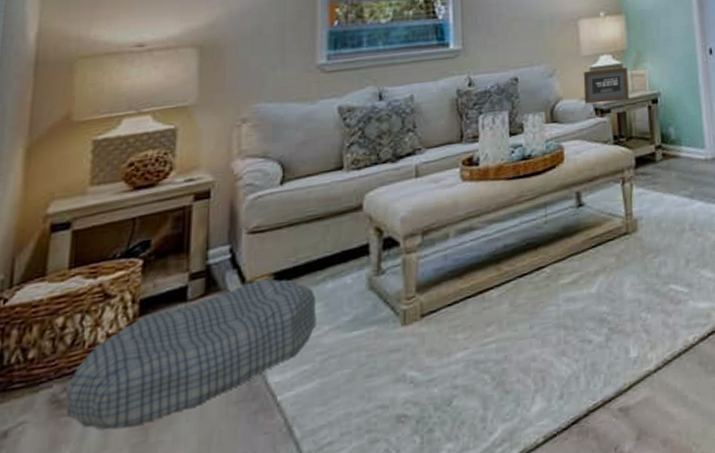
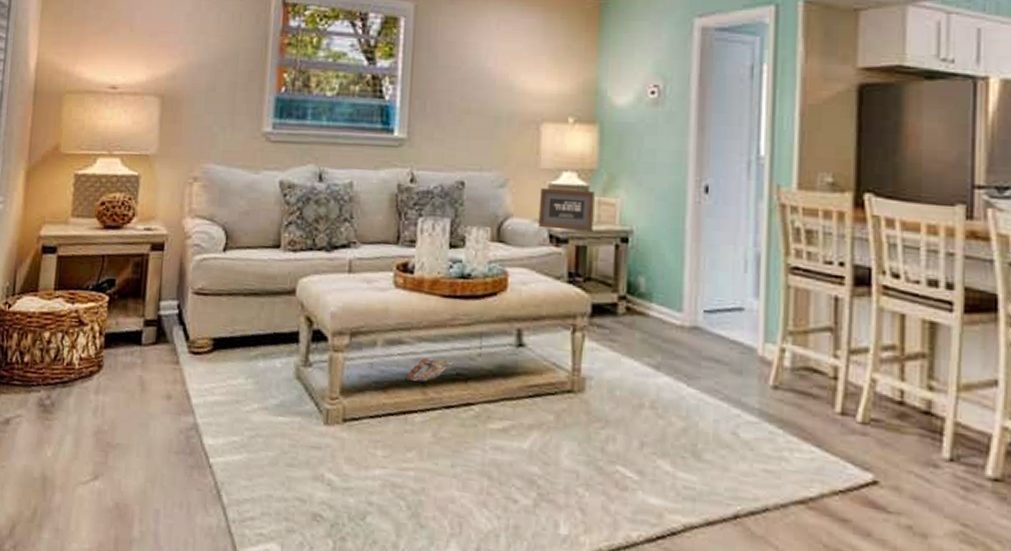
dog bed: present [66,278,317,430] -> none [49,341,249,448]
magazine: none [479,233,522,263] -> present [405,358,452,383]

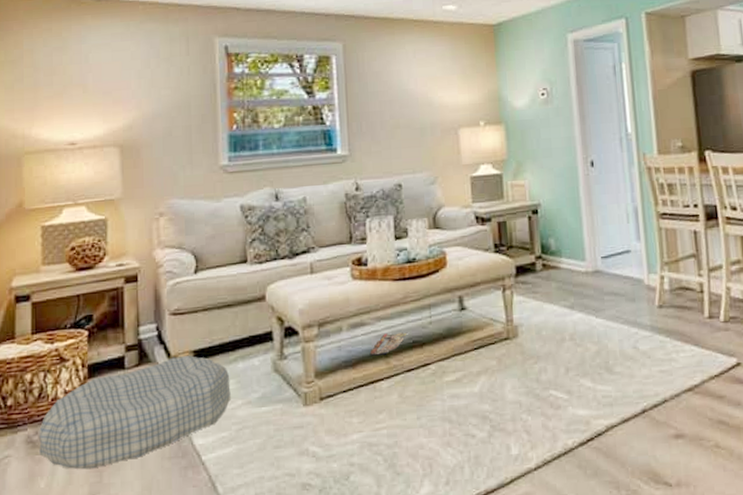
dog bed: none [49,341,249,448] -> present [39,354,231,470]
picture frame: present [538,187,595,232] -> none [464,176,510,212]

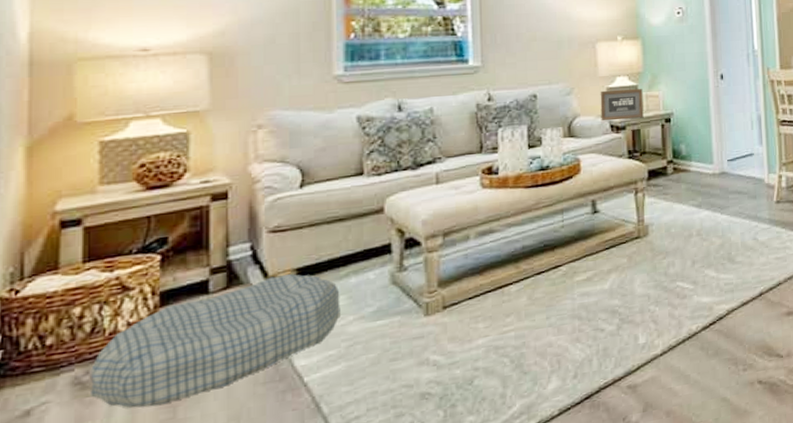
magazine: present [369,331,408,356] -> none [498,235,539,262]
picture frame: none [464,176,510,212] -> present [600,88,644,121]

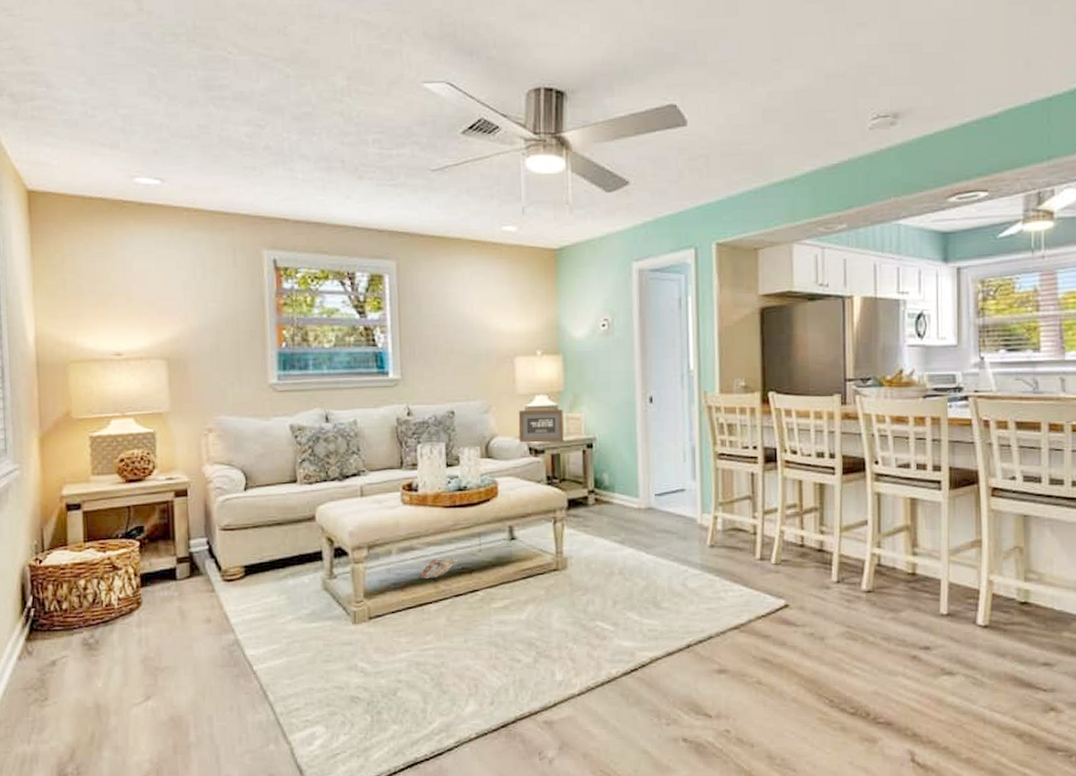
dog bed: present [91,273,341,408] -> none [94,569,281,673]
magazine: none [498,235,539,262] -> present [418,557,457,580]

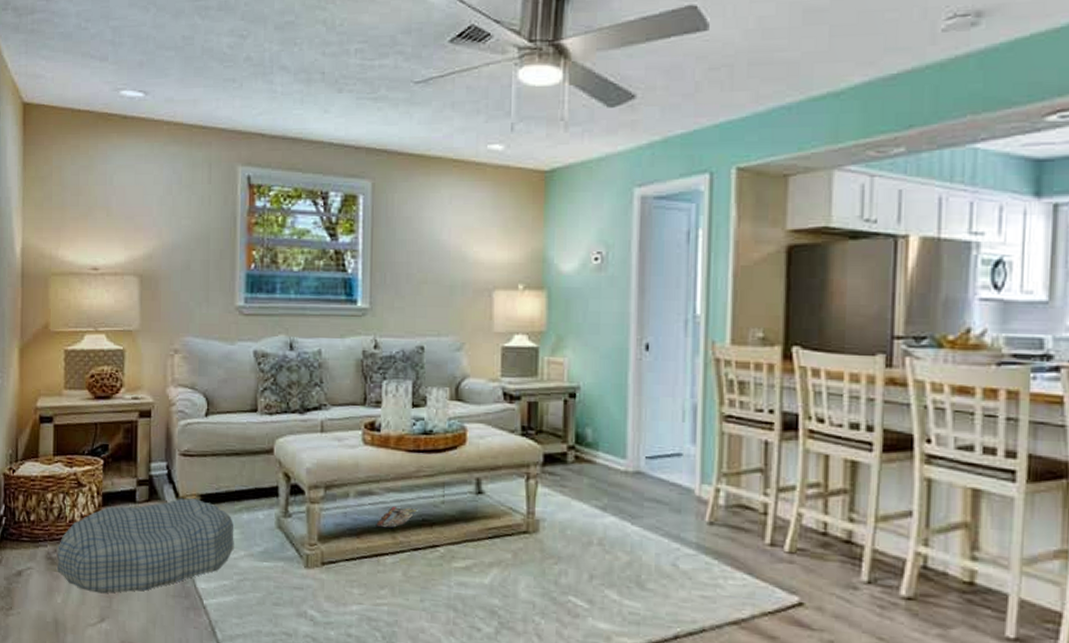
dog bed: none [94,569,281,673] -> present [57,497,234,594]
picture frame: present [518,409,564,443] -> none [493,349,544,389]

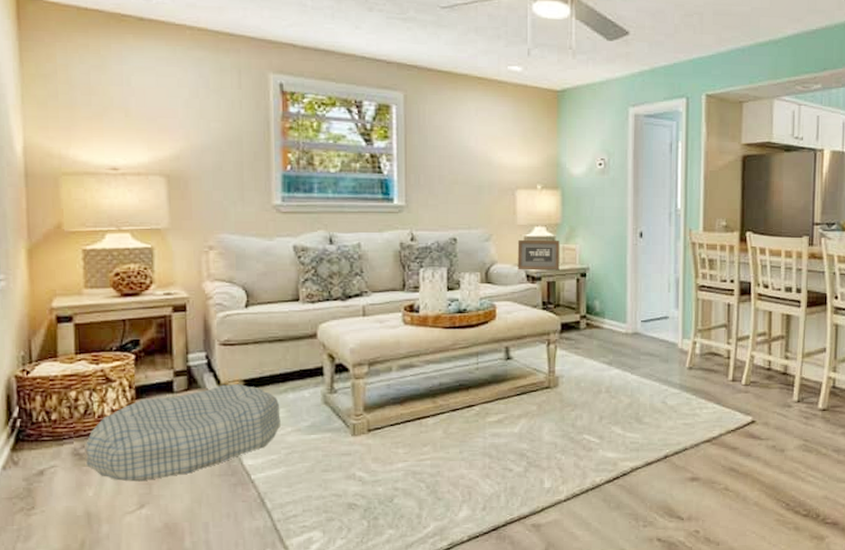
magazine: present [376,507,418,529] -> none [417,375,455,395]
picture frame: none [493,349,544,389] -> present [517,239,560,271]

